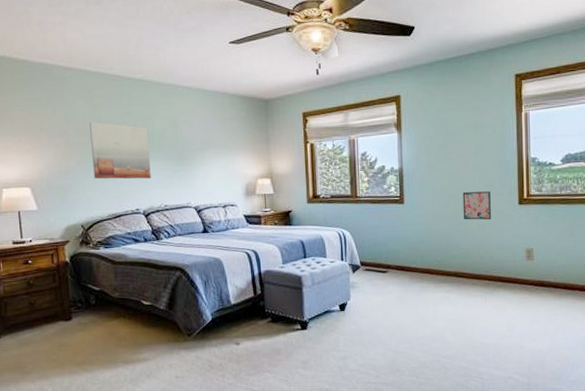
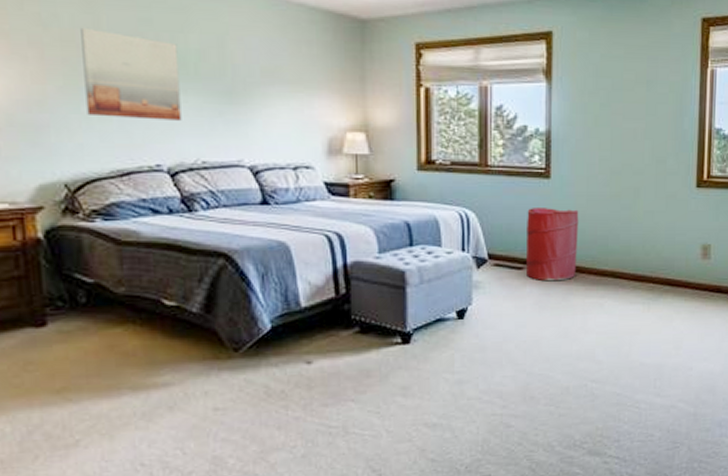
laundry hamper: none [388,226,428,281] -> present [525,208,579,282]
wall art: present [462,191,491,220] -> none [626,168,662,205]

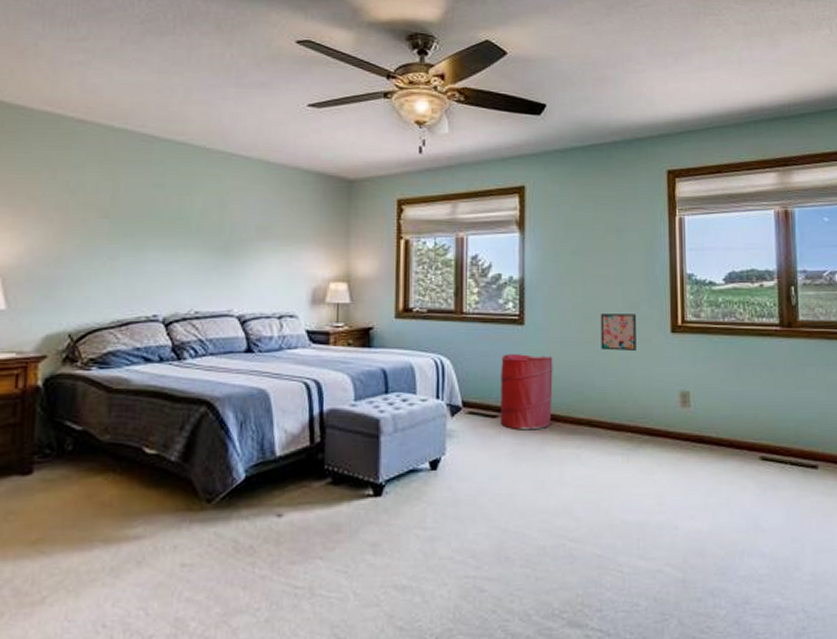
wall art: present [81,27,182,121] -> none [97,192,184,274]
wall art: none [626,168,662,205] -> present [600,314,636,351]

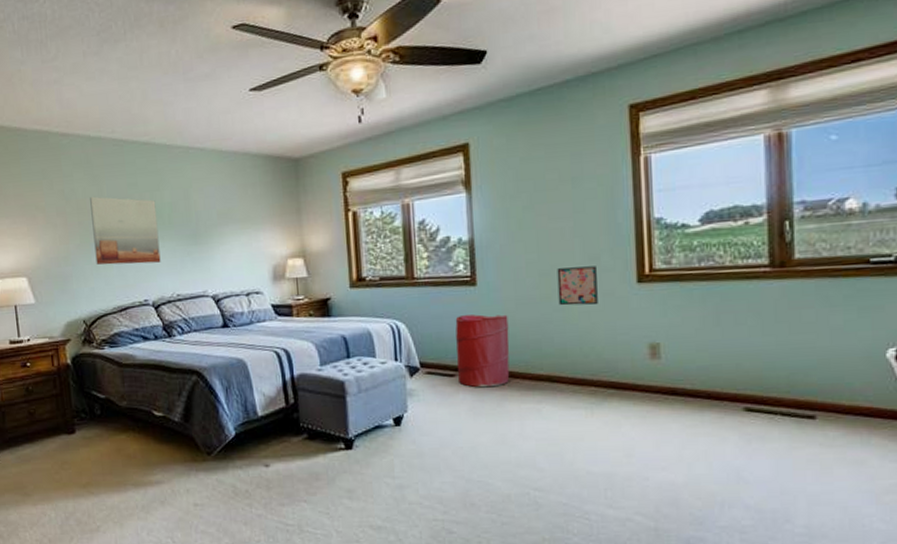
wall art: none [97,192,184,274] -> present [90,196,161,265]

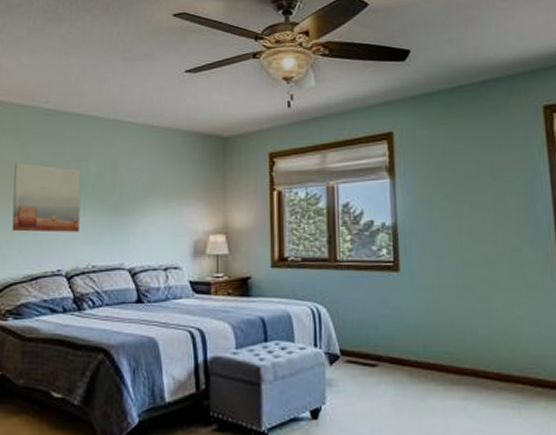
laundry hamper: present [455,314,510,388] -> none [377,301,434,380]
wall art: present [557,266,598,306] -> none [479,257,521,296]

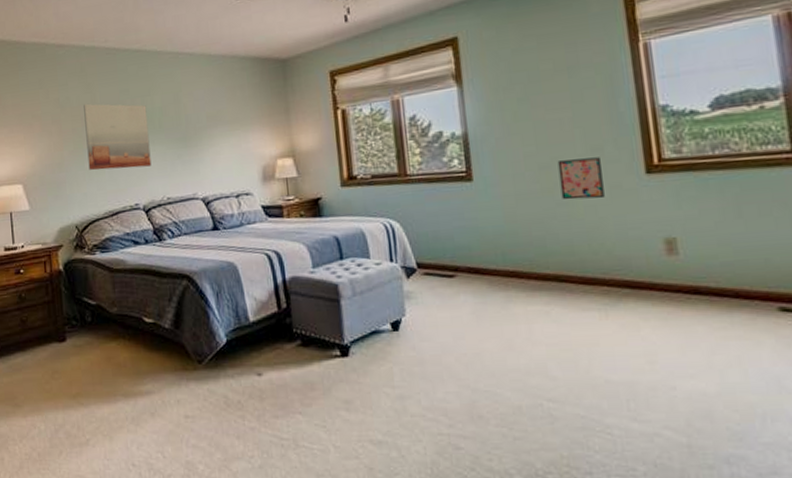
wall art: none [479,257,521,296] -> present [557,157,605,200]

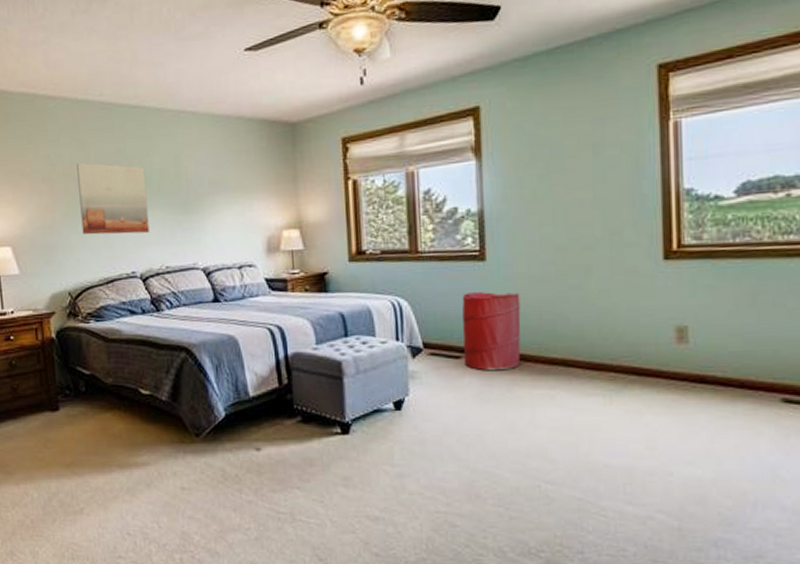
laundry hamper: none [452,210,514,289] -> present [462,292,521,371]
wall art: present [557,157,605,200] -> none [574,241,619,284]

